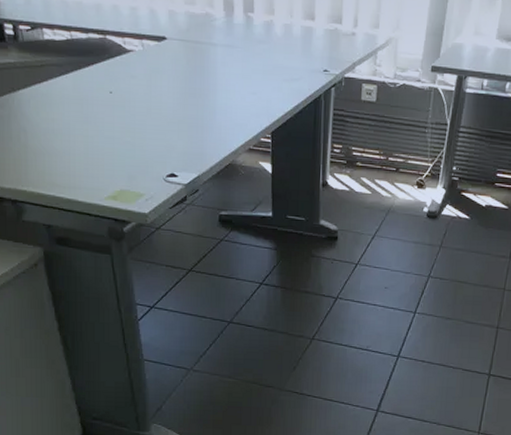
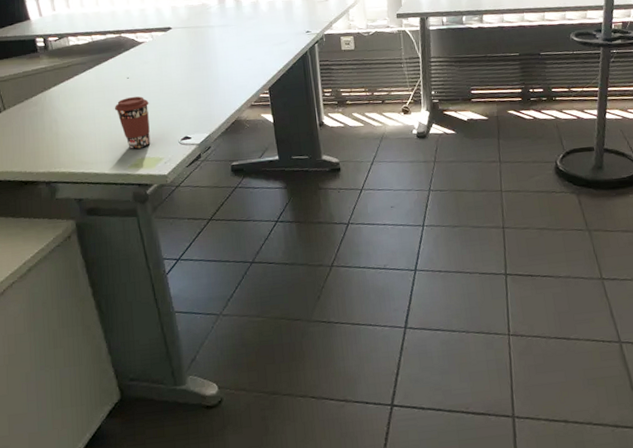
coffee cup: none [93,116,133,179] -> present [114,96,151,149]

